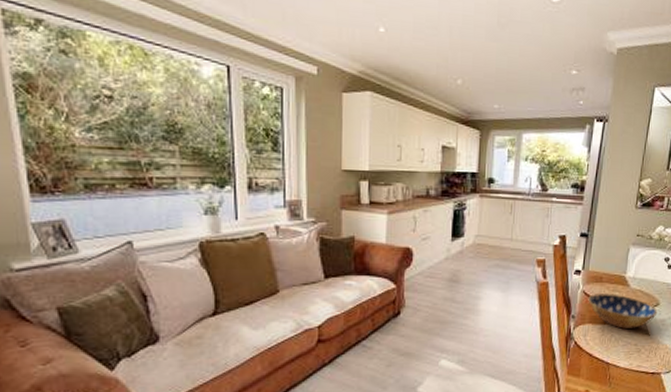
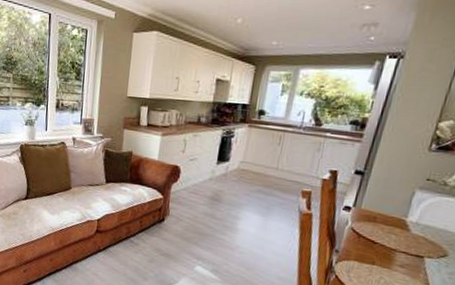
bowl: present [588,294,658,329] -> none [356,232,445,276]

